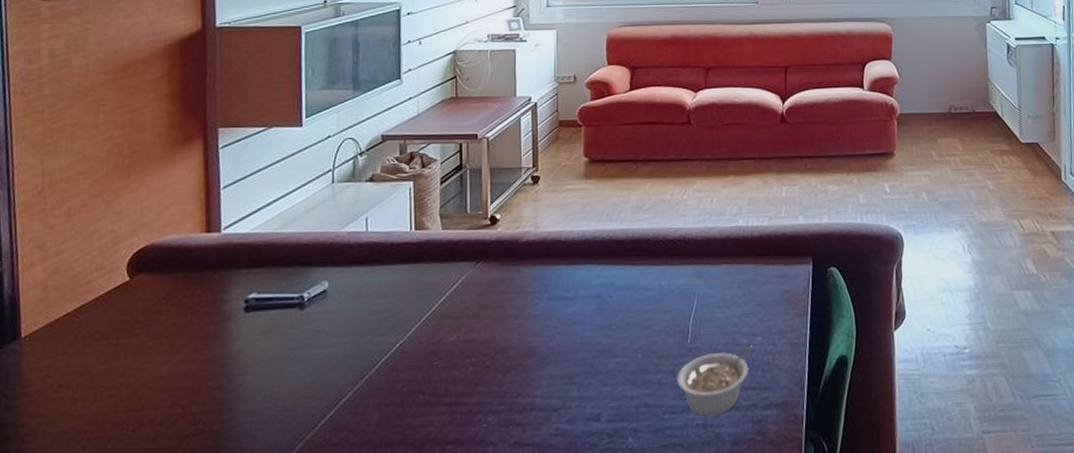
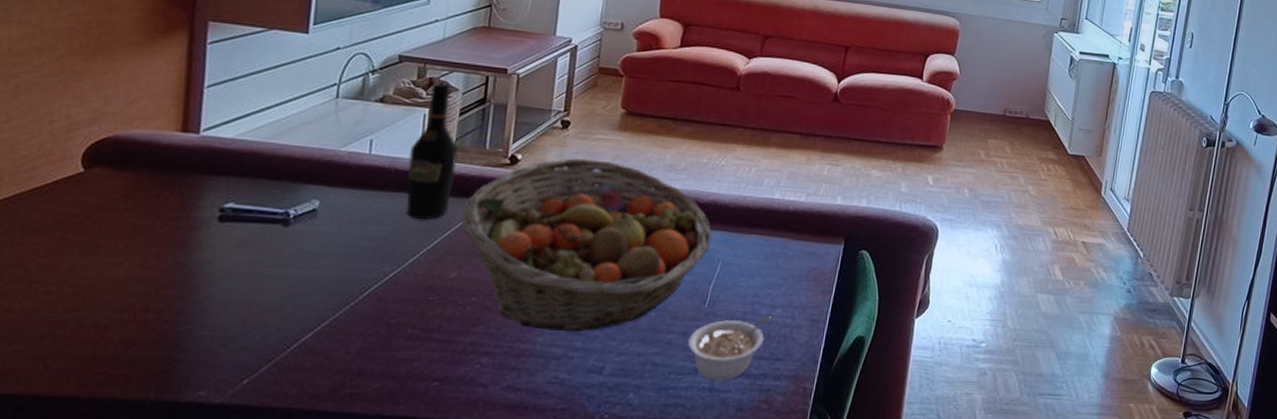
wine bottle: none [400,155,443,289] -> present [406,82,458,220]
fruit basket: none [453,210,685,383] -> present [460,158,712,333]

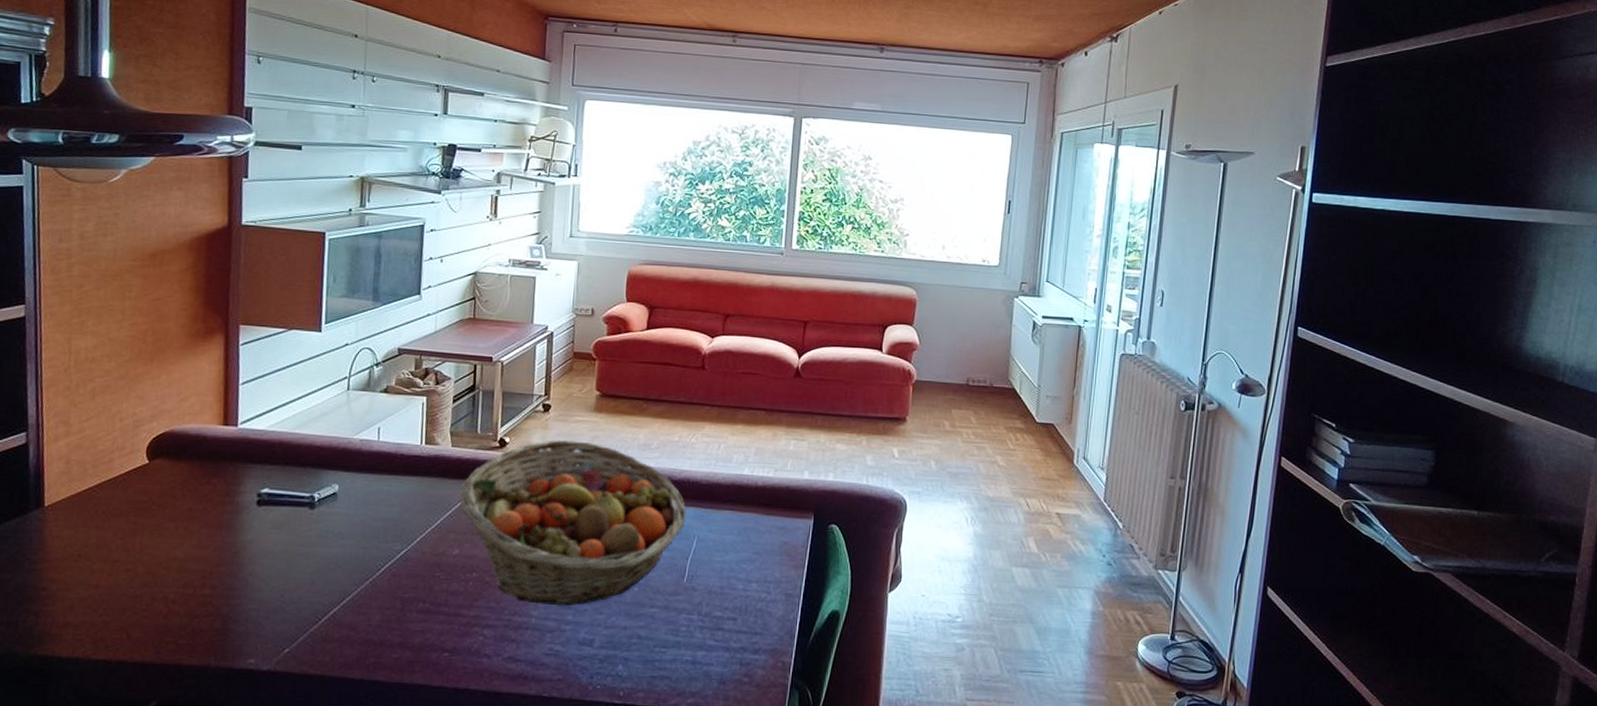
wine bottle: present [406,82,458,220] -> none [411,372,453,501]
legume: present [688,316,771,381] -> none [670,591,747,654]

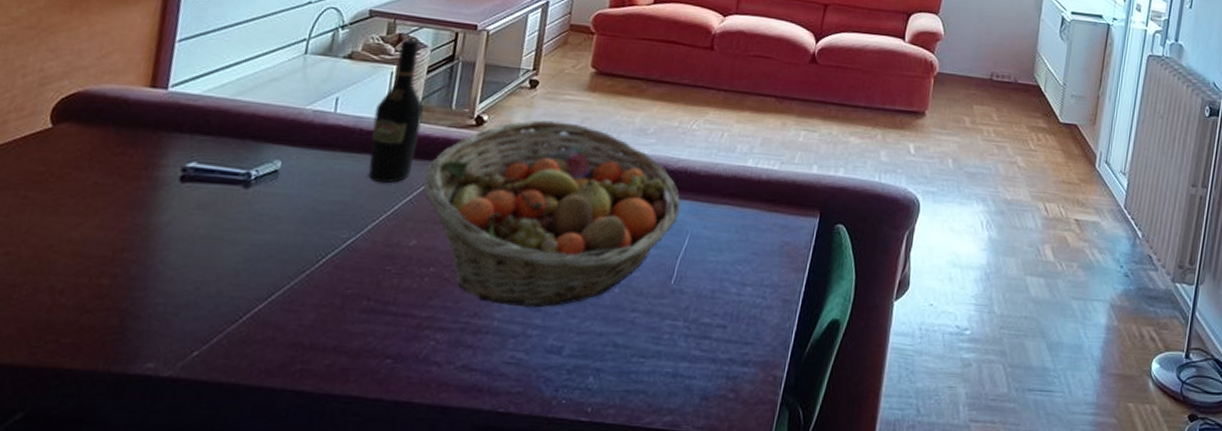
wine bottle: none [411,372,453,501] -> present [368,39,424,184]

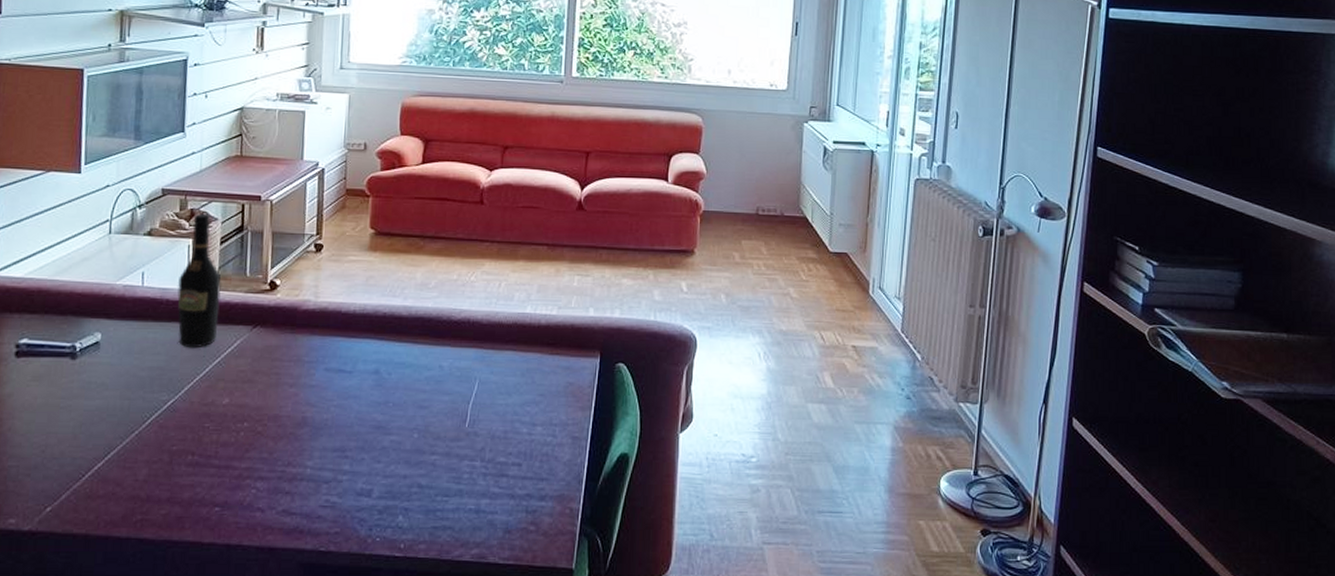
fruit basket: present [422,119,681,308] -> none [228,281,467,456]

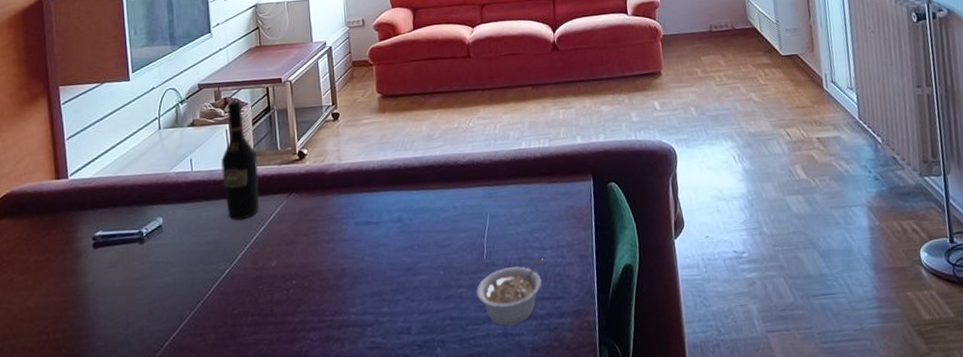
legume: none [452,435,532,502] -> present [476,258,543,326]

